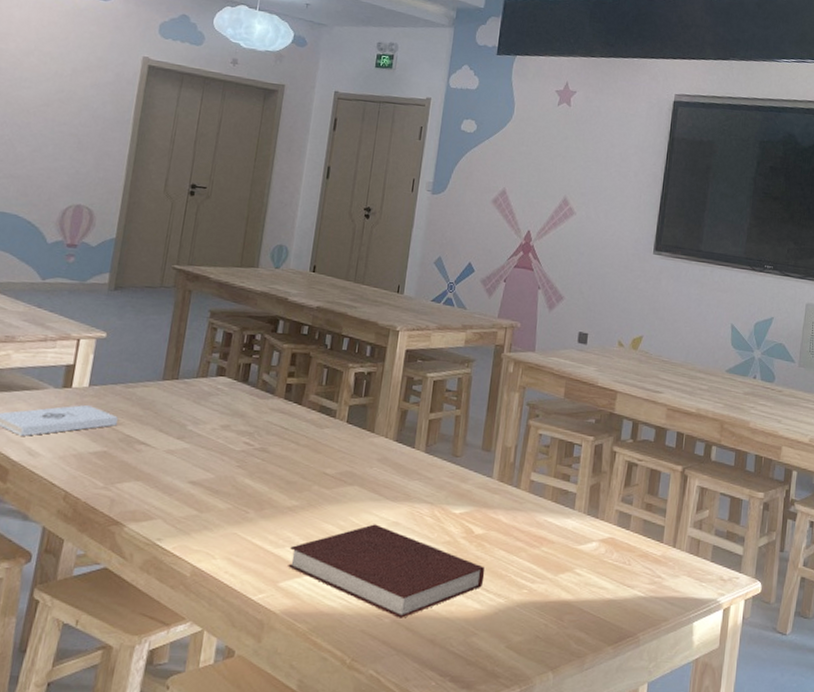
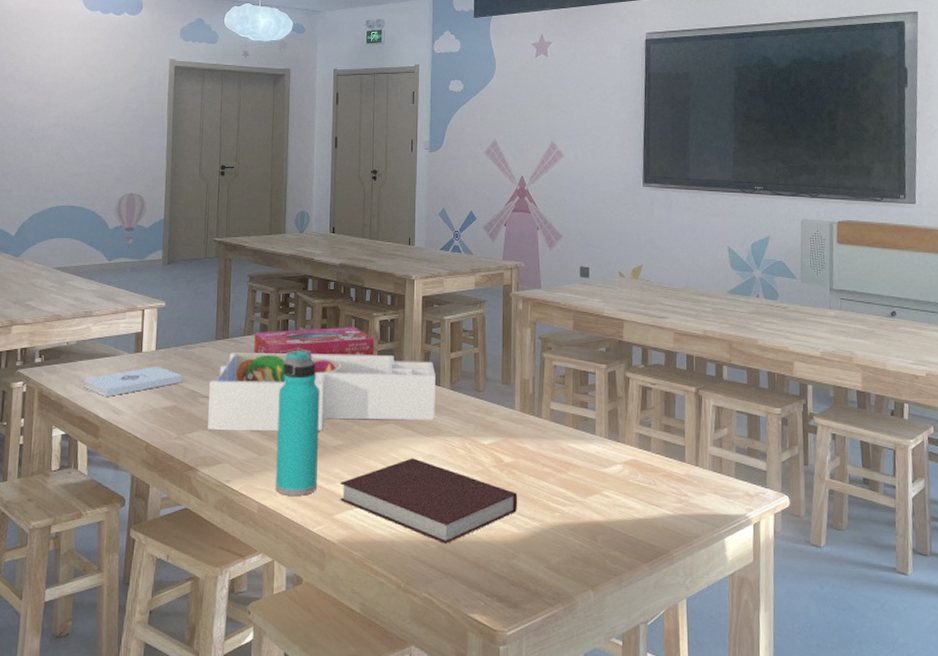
desk organizer: none [142,396,411,489] -> present [208,353,436,431]
tissue box: none [206,375,347,410] -> present [253,326,374,355]
water bottle: none [215,398,279,560] -> present [276,350,320,496]

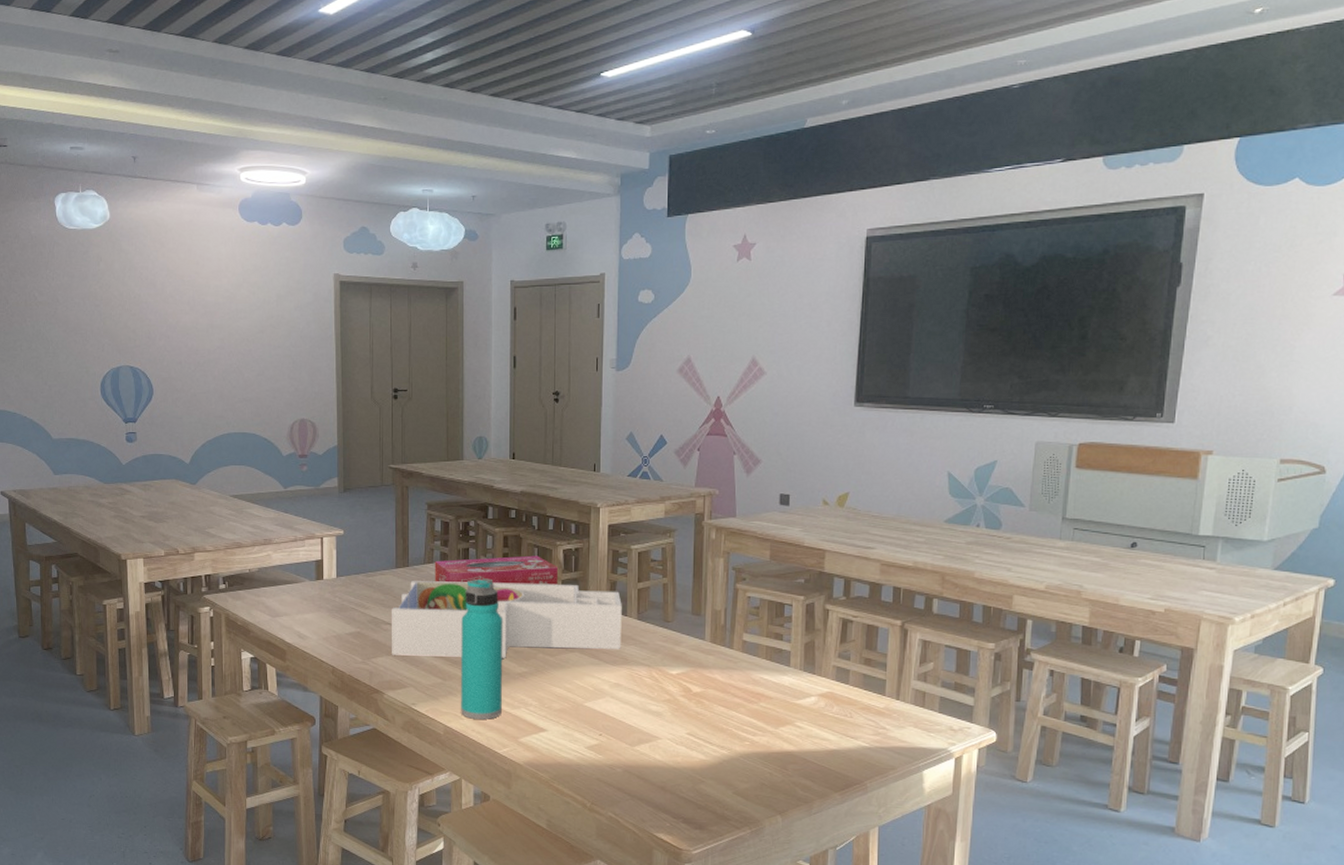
notepad: present [83,367,182,397] -> none [268,594,364,622]
notebook: present [340,458,518,544] -> none [525,686,706,768]

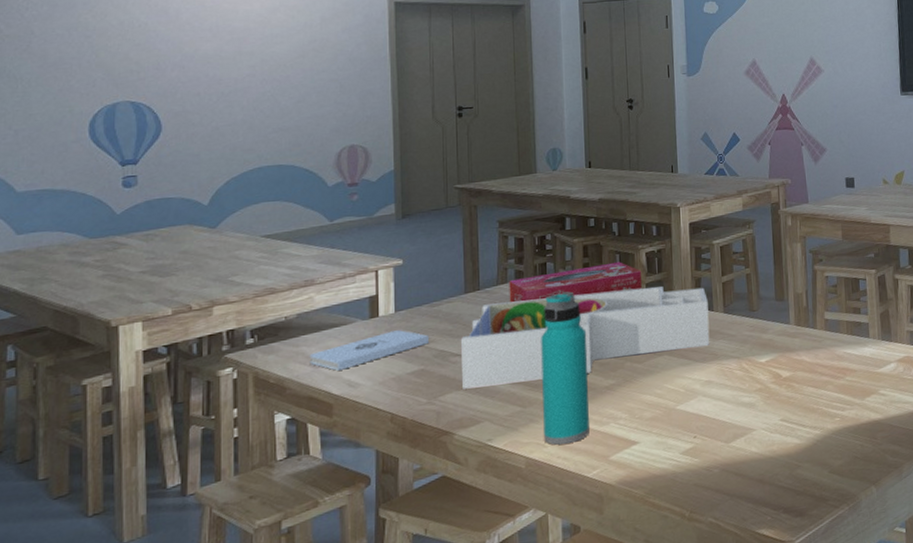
notepad: none [268,594,364,622] -> present [309,330,429,371]

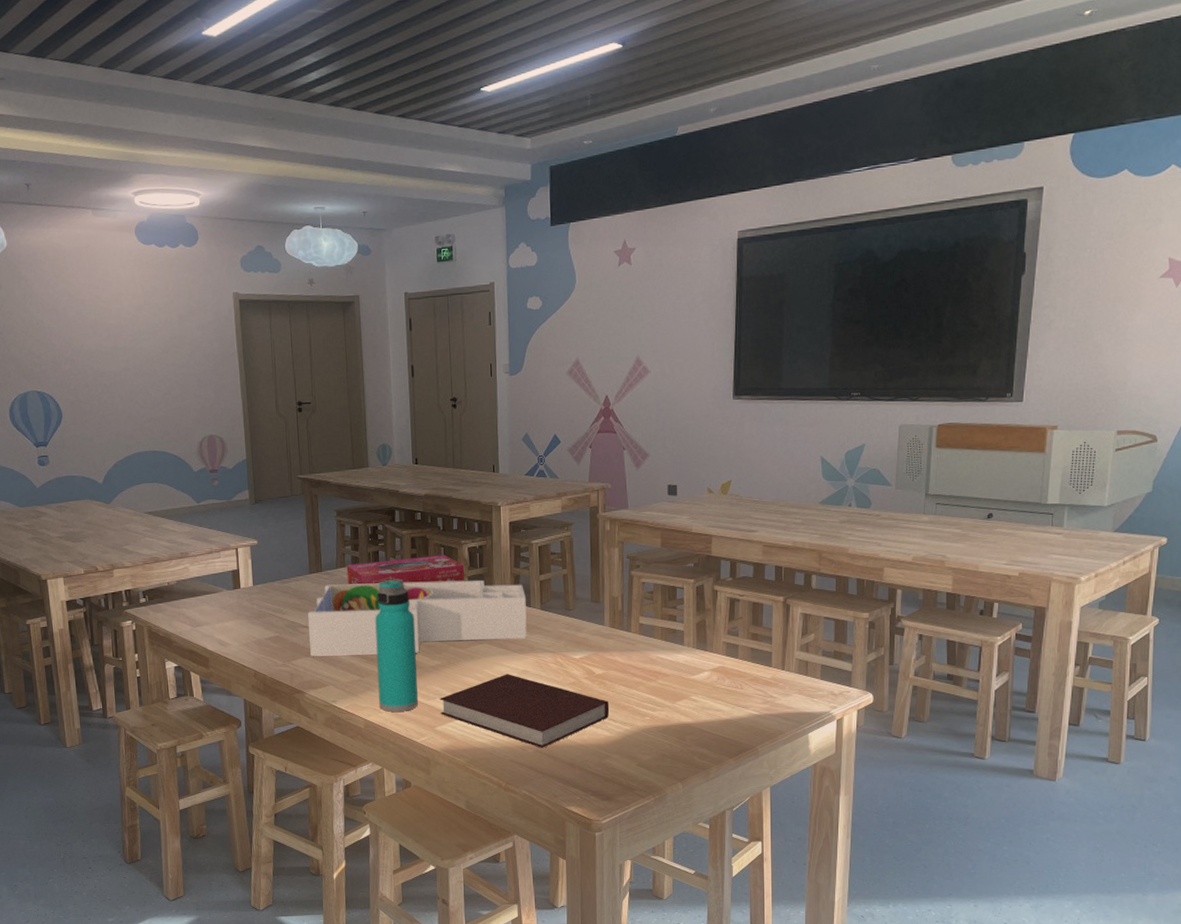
notepad: present [309,330,429,371] -> none [188,601,281,631]
notebook: none [615,386,799,466] -> present [440,674,610,748]

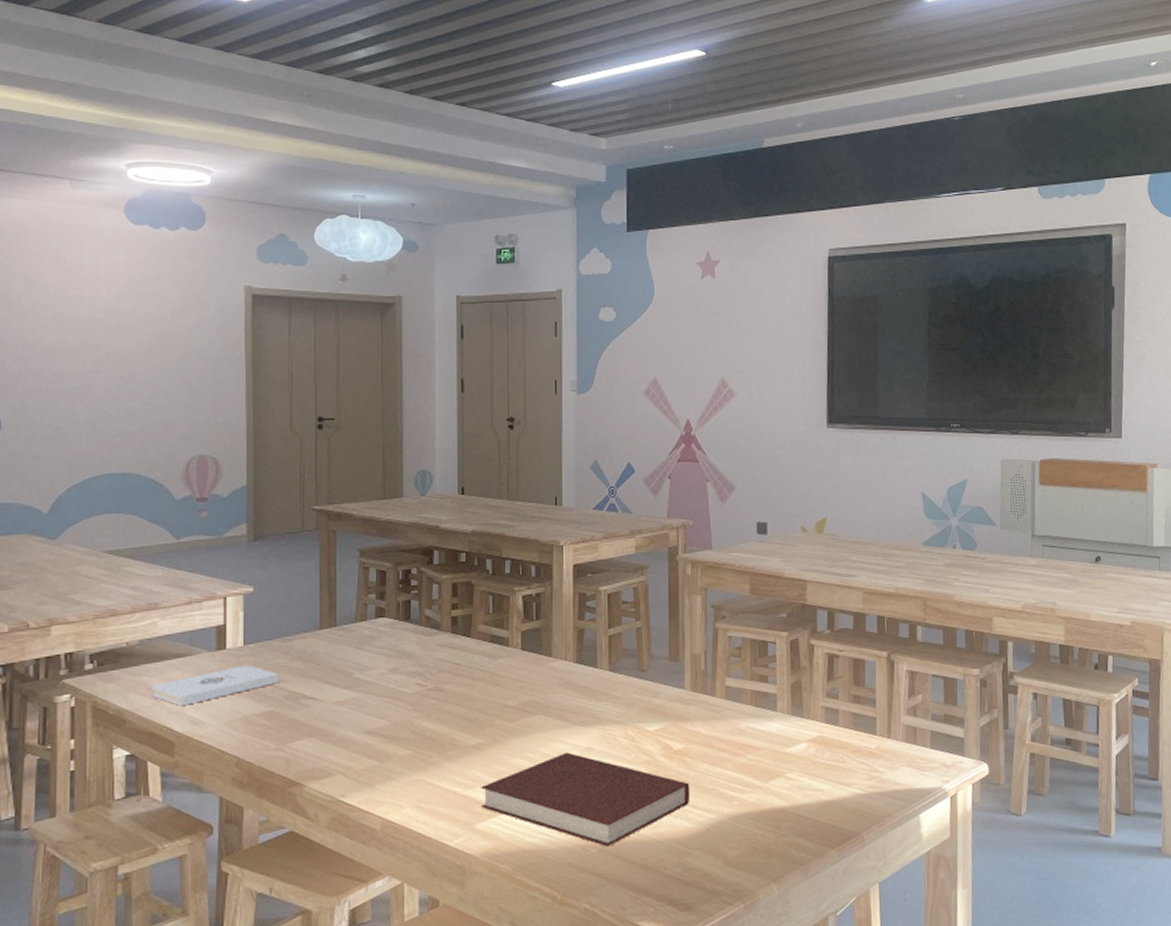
notepad: none [188,601,281,631] -> present [151,666,279,706]
desk organizer: present [307,580,527,656] -> none [313,635,592,737]
tissue box: present [346,555,464,585] -> none [368,604,516,644]
water bottle: present [375,579,418,712] -> none [402,635,454,807]

